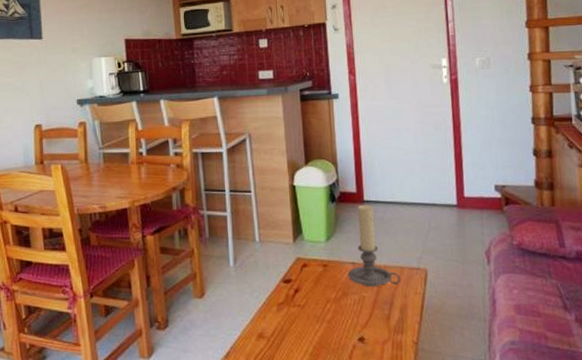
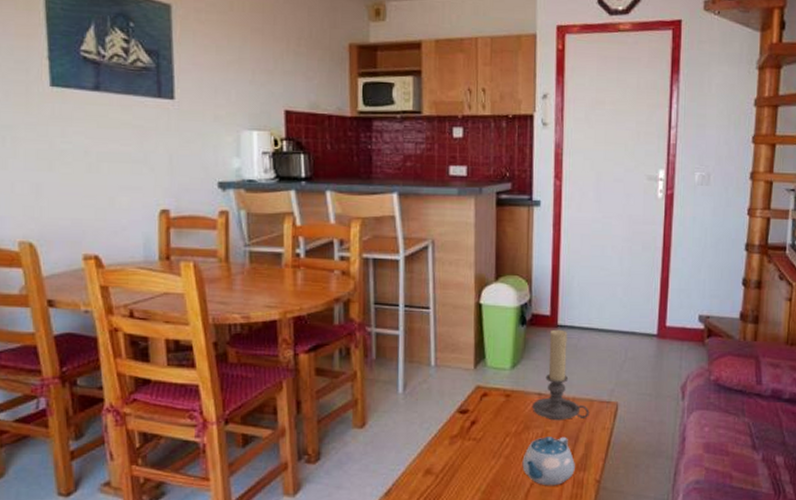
teapot: none [343,301,393,348] -> present [522,436,575,486]

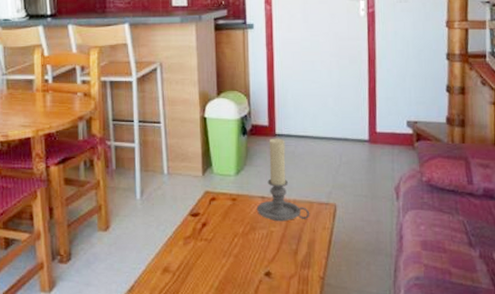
teapot: present [522,436,575,486] -> none [250,236,300,283]

